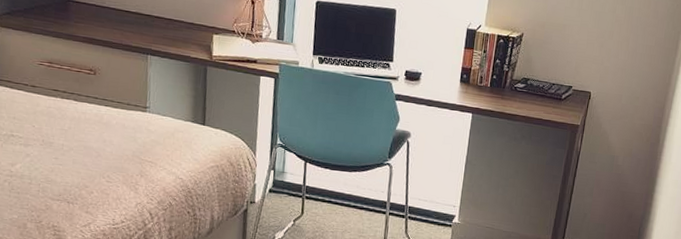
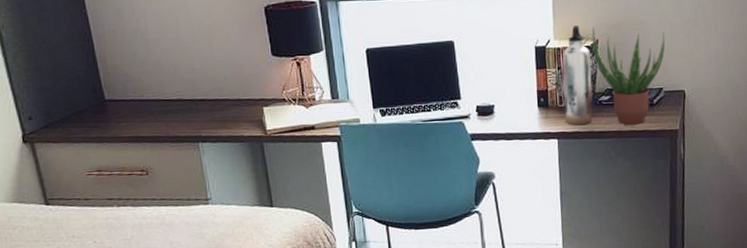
water bottle: none [482,17,515,106] -> present [563,25,593,126]
potted plant: none [517,21,583,114] -> present [592,26,666,125]

